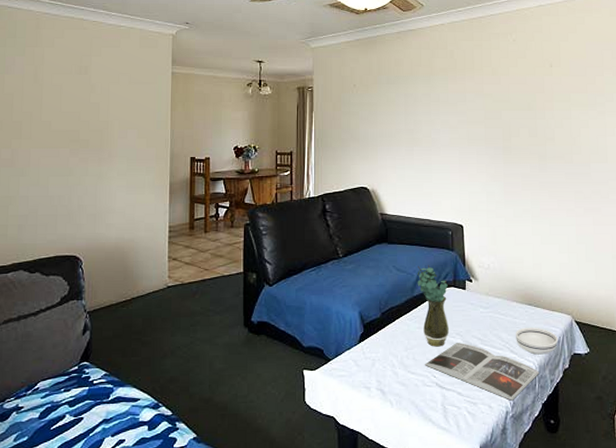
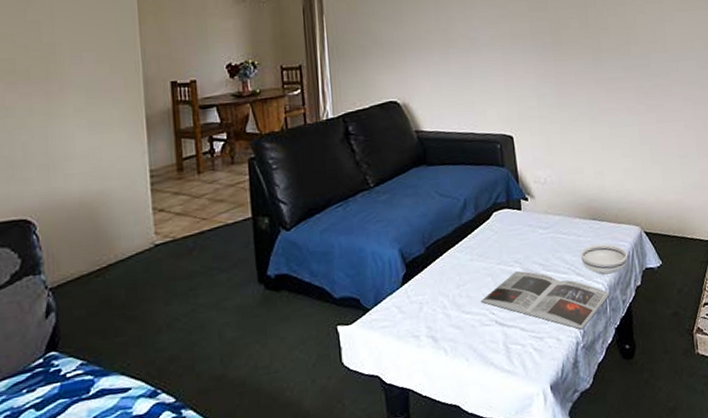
vase: present [417,265,450,347] -> none [464,186,507,280]

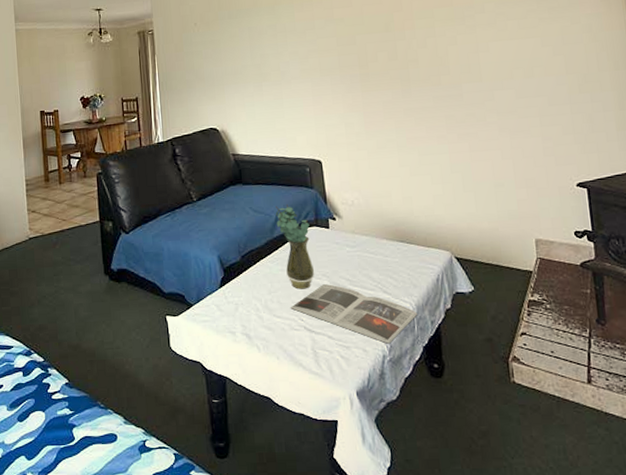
vase: none [464,186,507,280] -> present [275,205,315,289]
bowl: present [581,243,628,275] -> none [388,265,437,295]

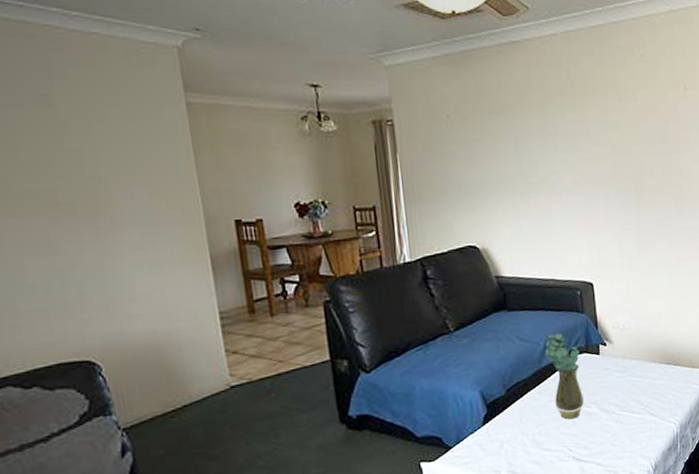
magazine: present [290,284,418,344] -> none [558,411,681,464]

